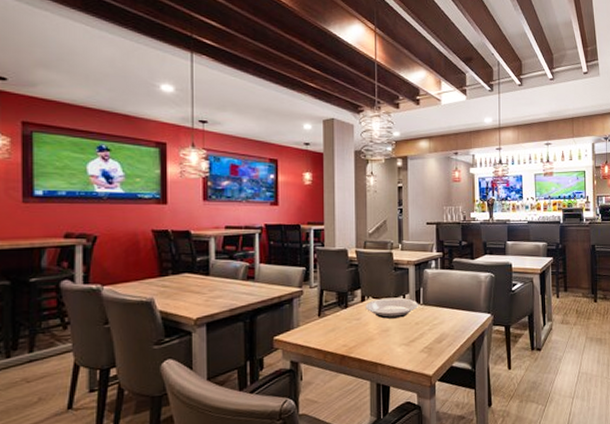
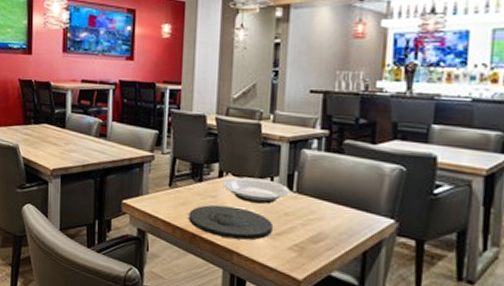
plate: none [338,324,407,353] -> present [188,204,273,240]

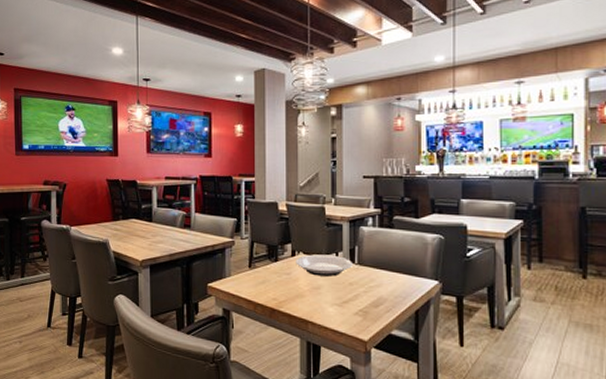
plate: present [188,204,273,240] -> none [267,281,340,310]

